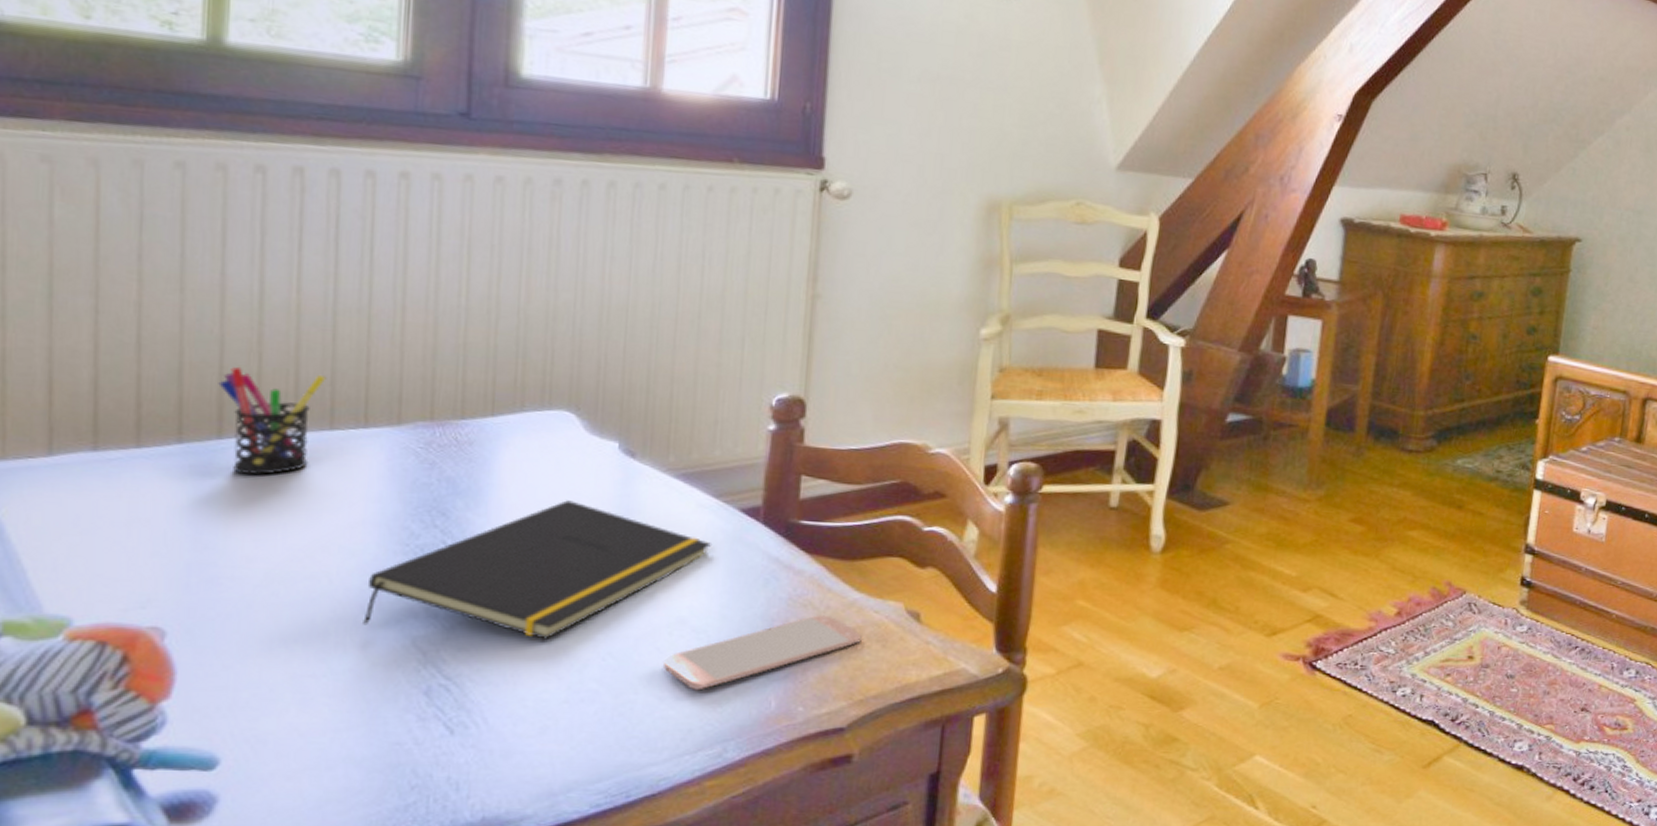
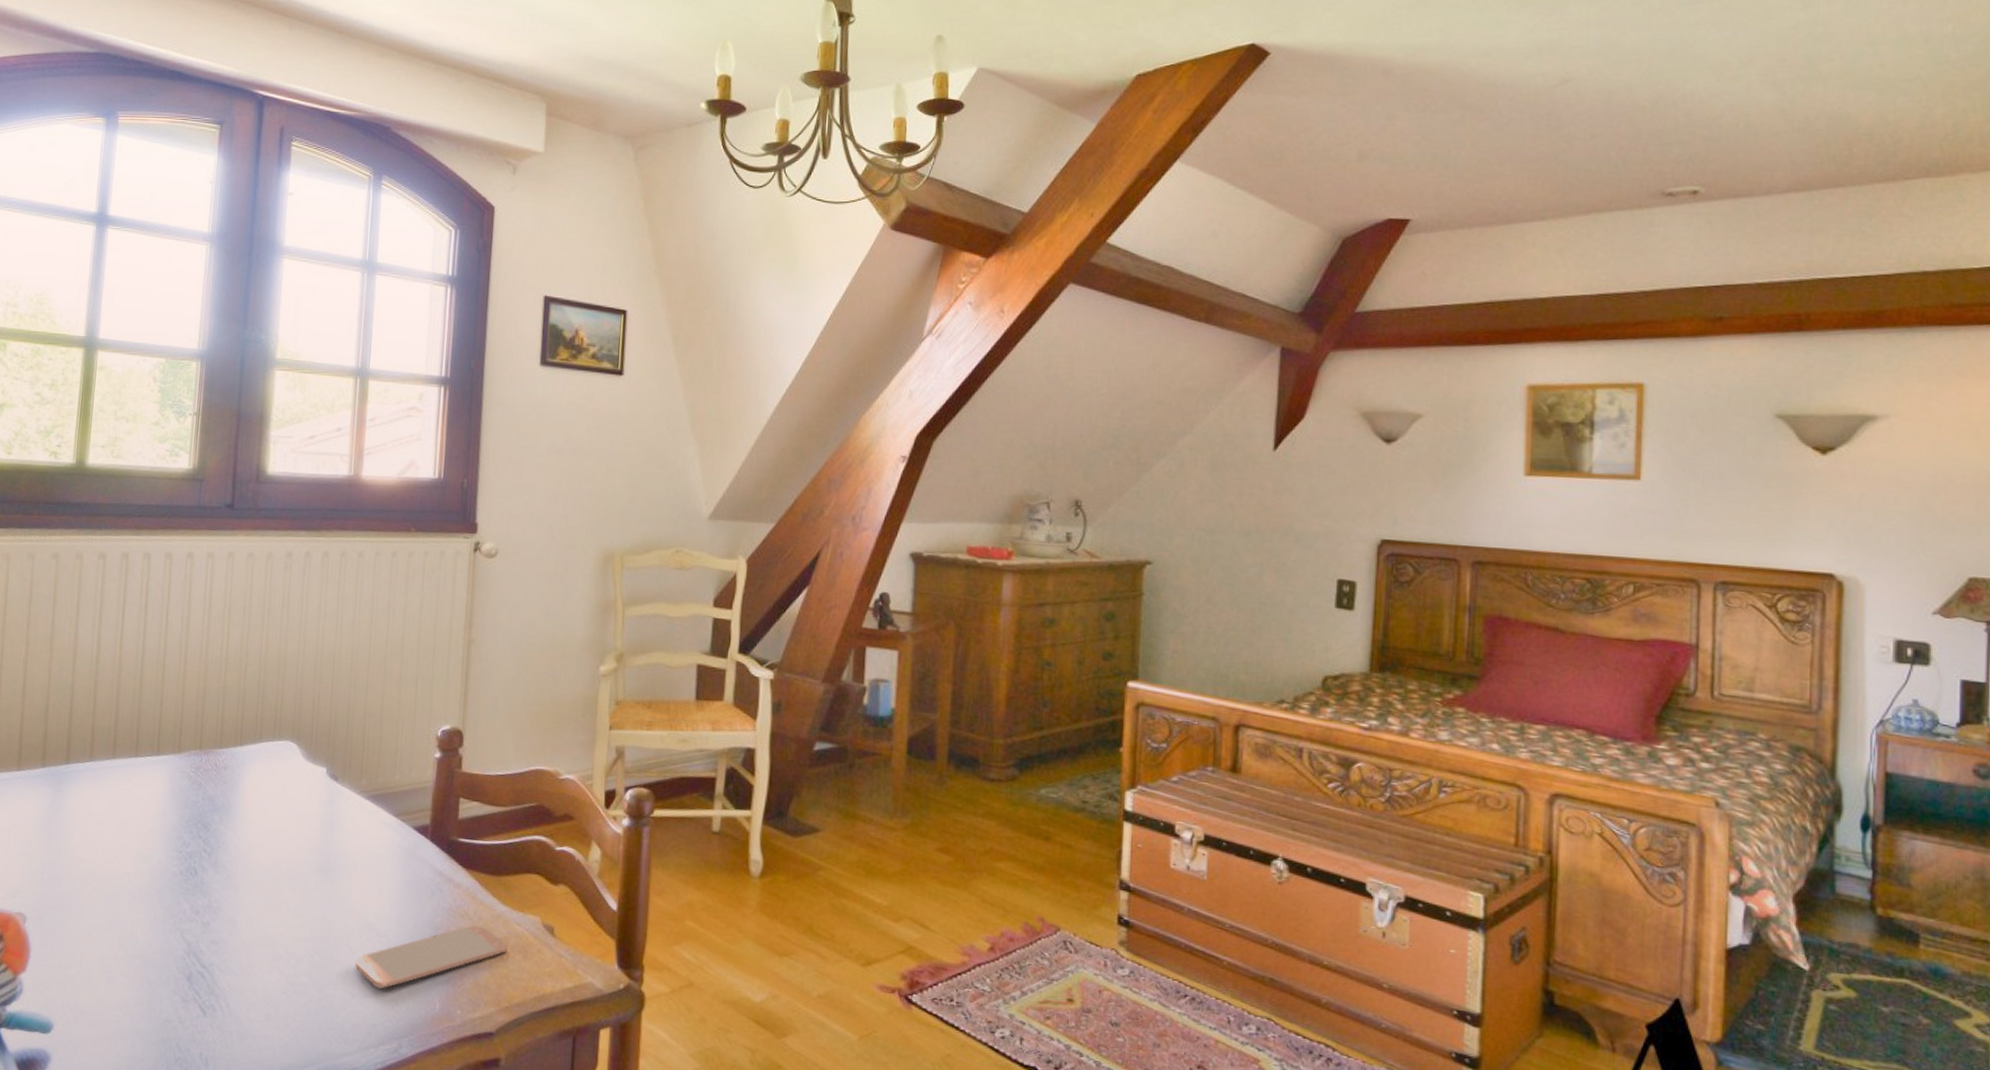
pen holder: present [218,366,327,475] -> none [69,707,135,793]
notepad: present [363,500,713,640] -> none [149,817,393,937]

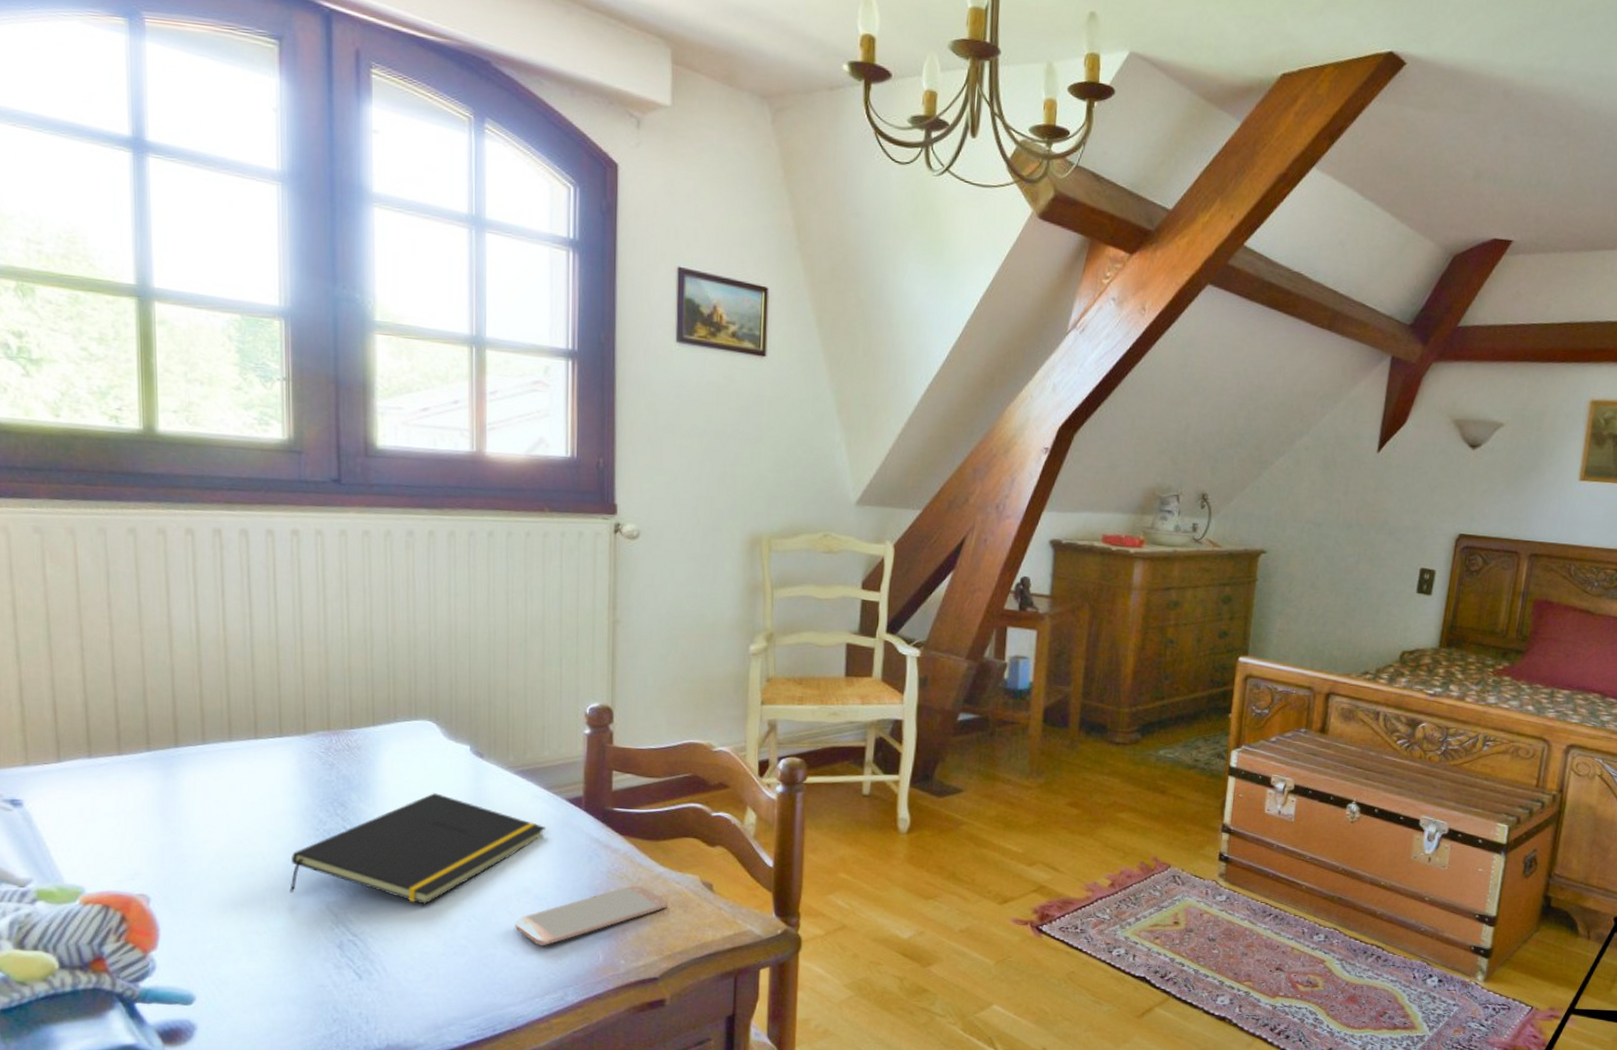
notepad: none [149,817,393,937] -> present [290,793,547,905]

